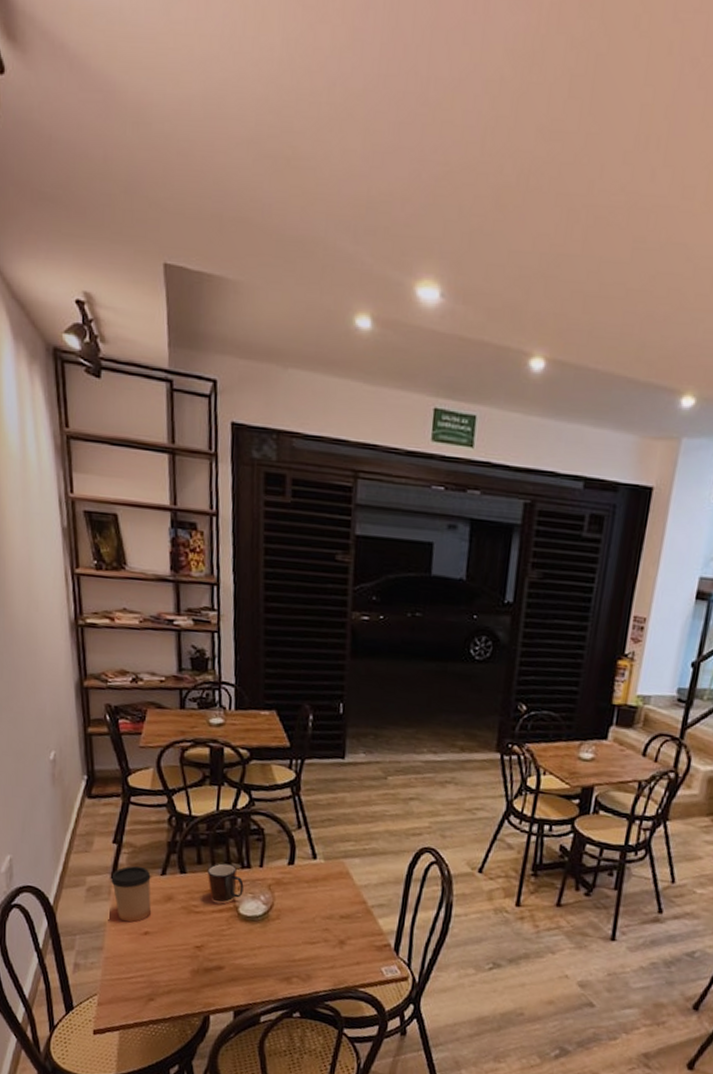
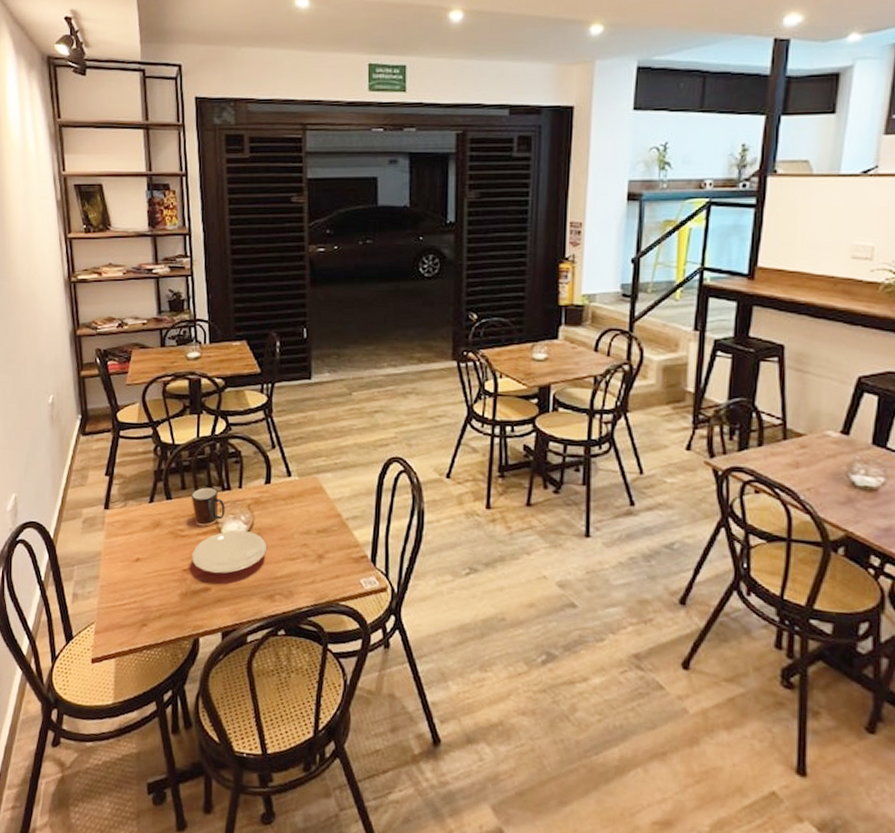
cup: present [111,865,151,923] -> none [104,495,141,550]
saucer: none [204,909,287,954] -> present [191,530,268,574]

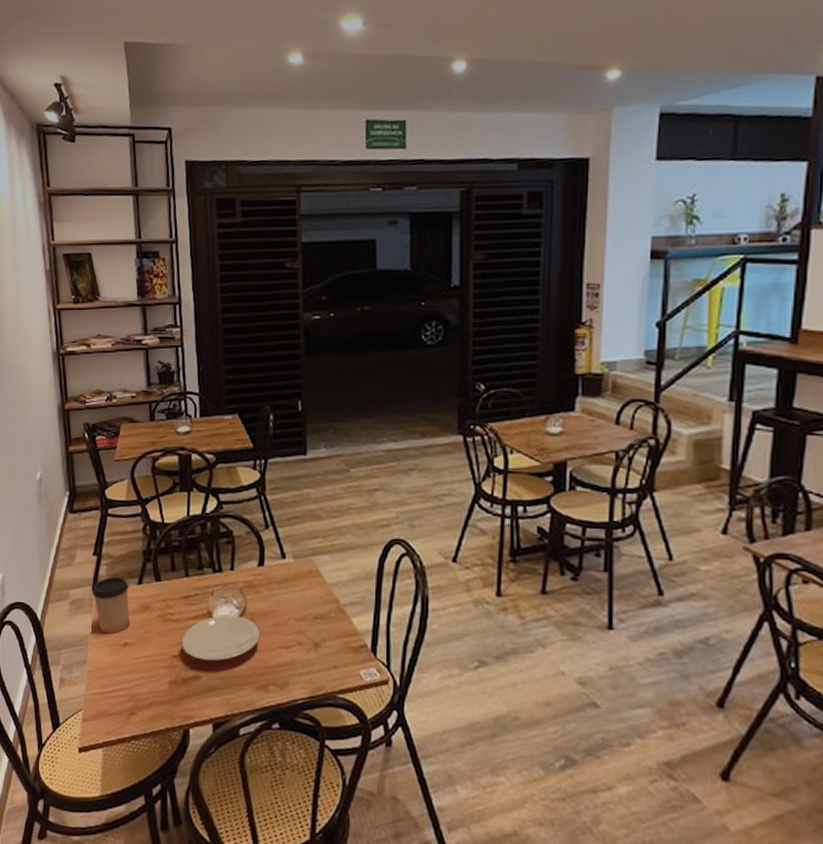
cup: none [104,495,141,550] -> present [92,576,129,634]
mug: present [191,487,225,527] -> none [180,568,216,611]

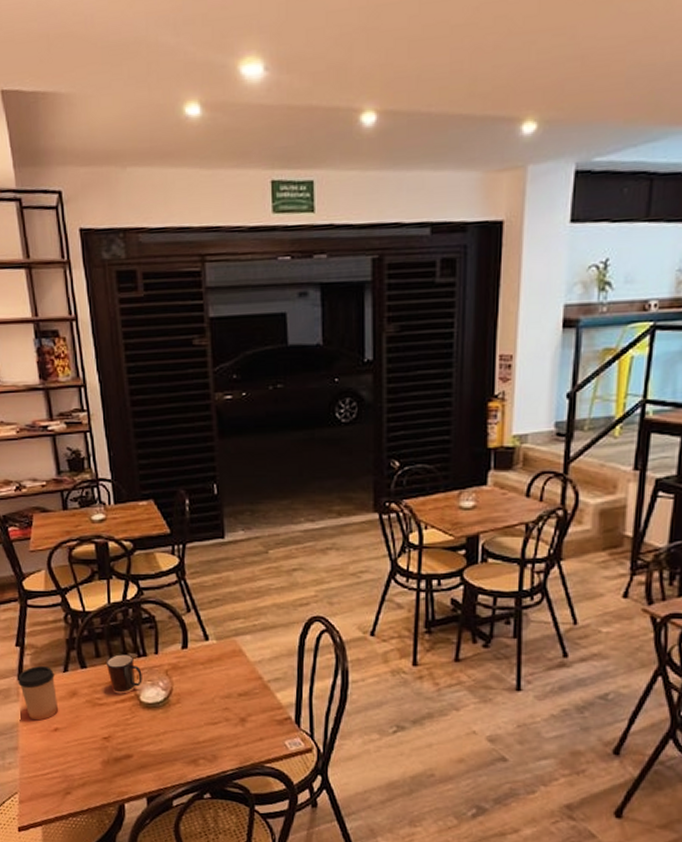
mug: none [180,568,216,611] -> present [106,654,142,694]
saucer: present [180,615,261,662] -> none [110,697,188,741]

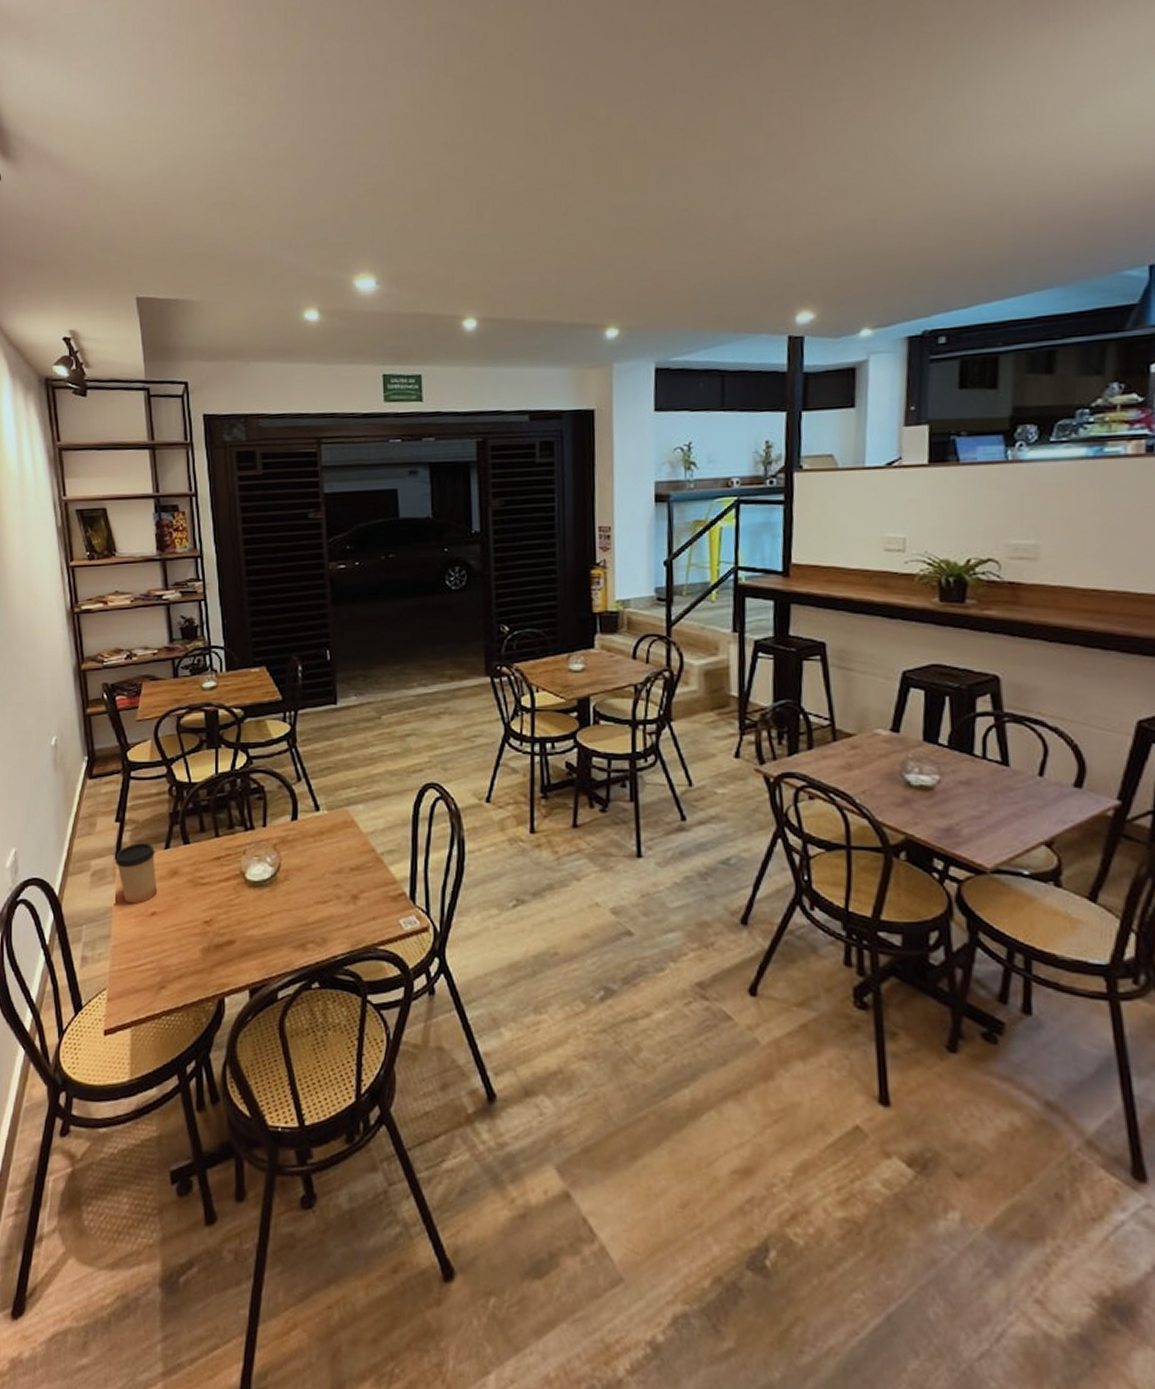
mug: present [106,654,142,694] -> none [210,828,249,872]

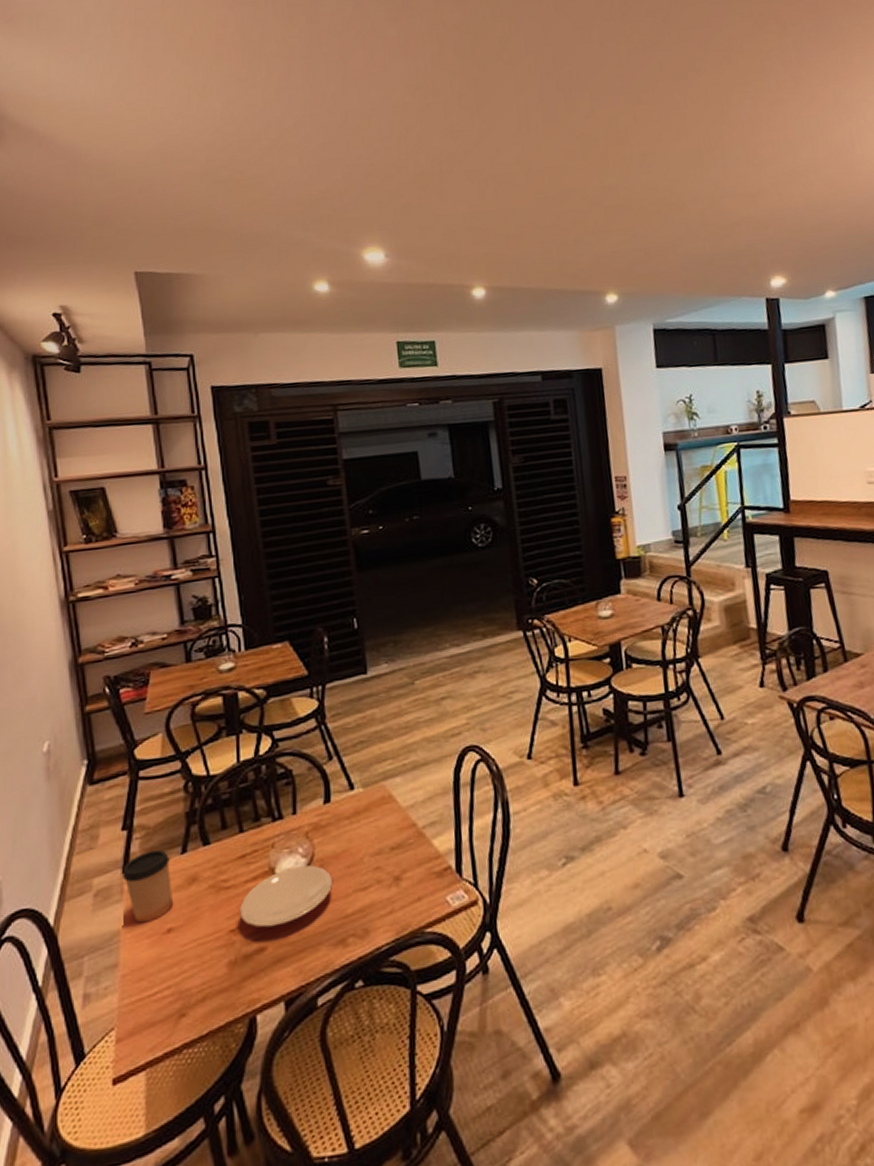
saucer: none [212,874,297,924] -> present [238,865,334,928]

